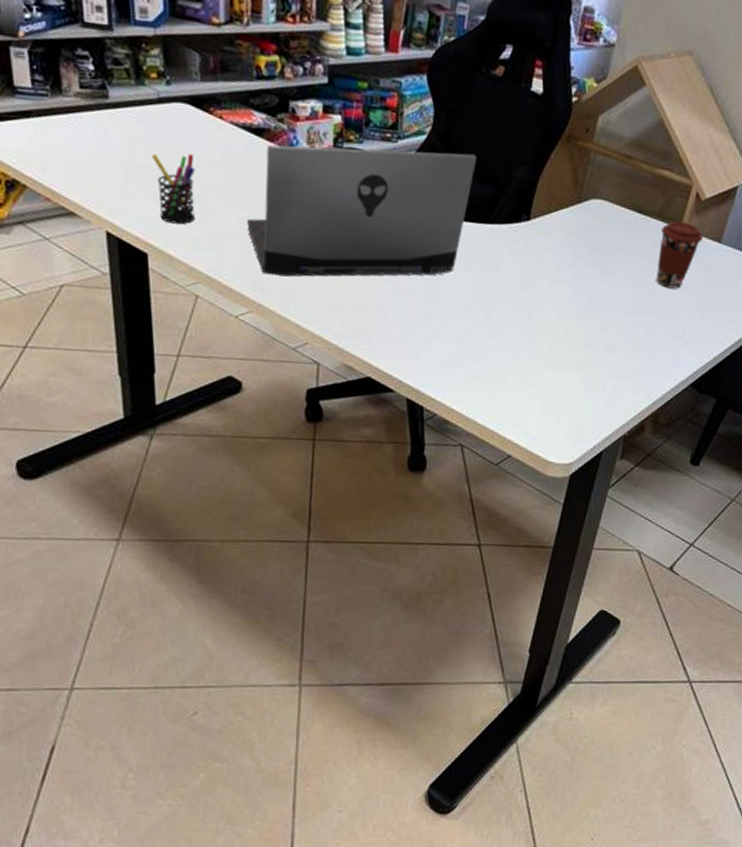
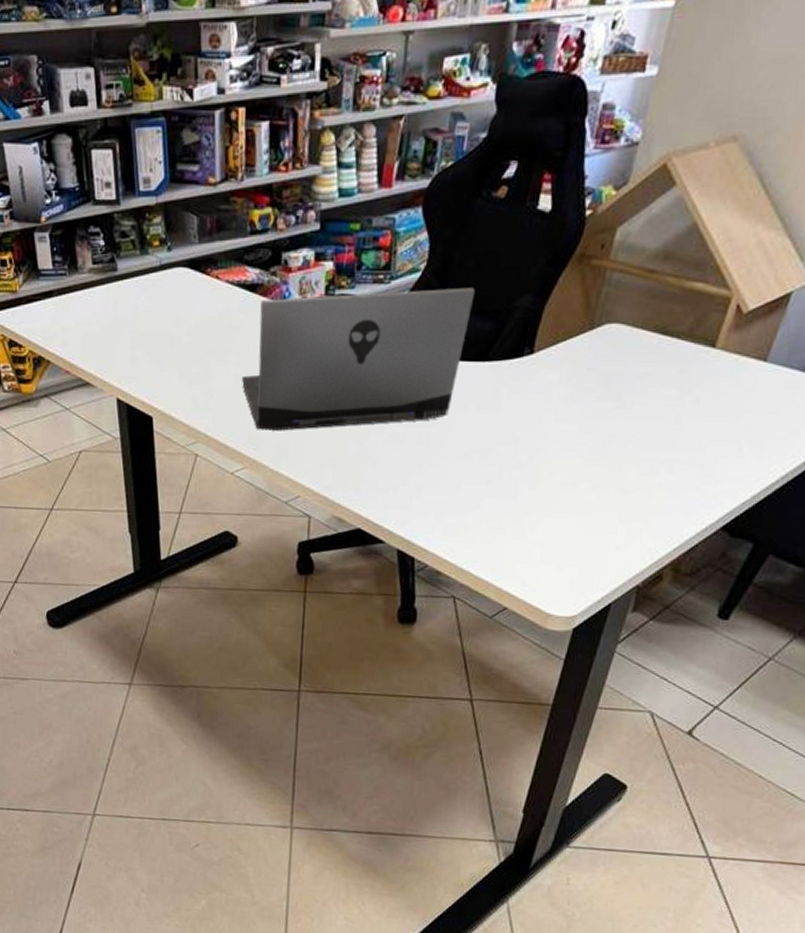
pen holder: present [151,153,196,224] -> none [155,316,195,387]
coffee cup: present [656,220,703,289] -> none [682,340,743,419]

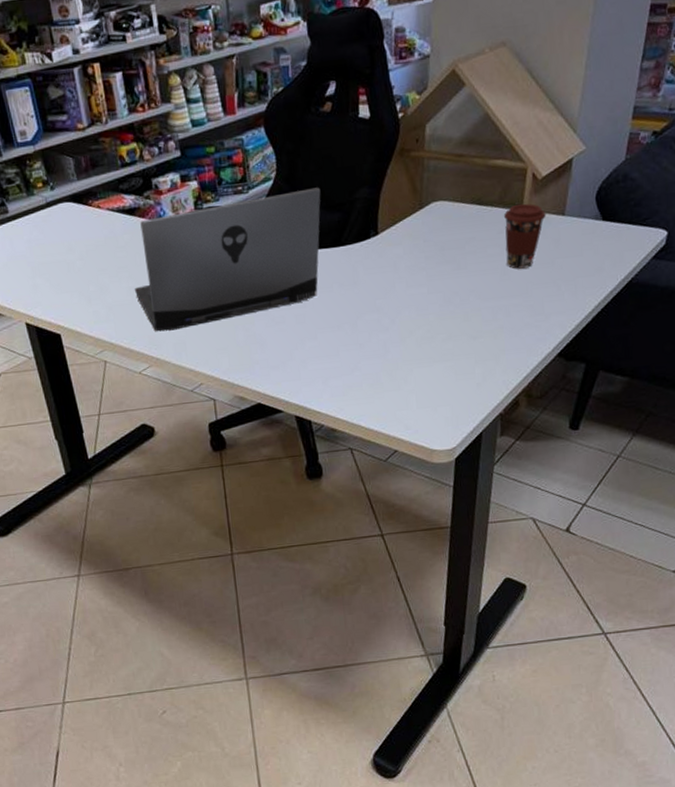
coffee cup: none [682,340,743,419] -> present [503,203,546,269]

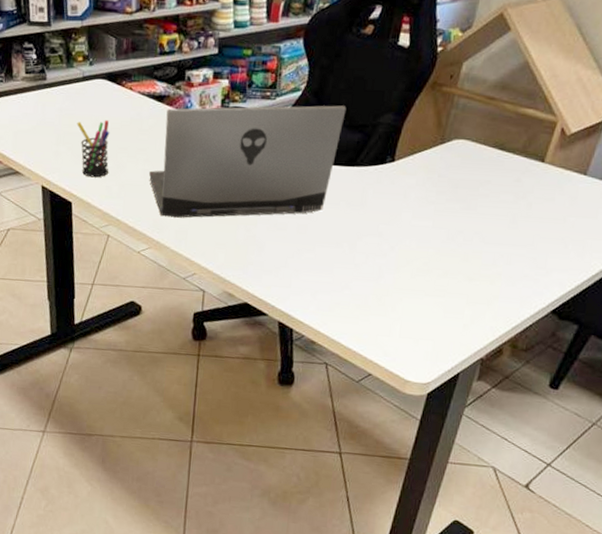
pen holder: none [49,243,93,305] -> present [77,119,110,178]
coffee cup: present [503,203,546,269] -> none [517,156,567,221]

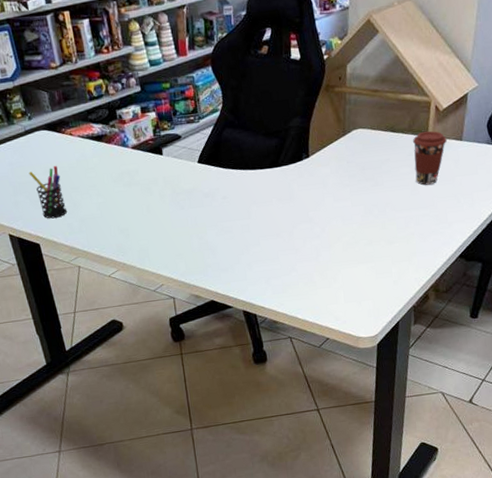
laptop computer: present [149,105,346,218] -> none [104,117,261,241]
coffee cup: none [517,156,567,221] -> present [412,130,447,185]

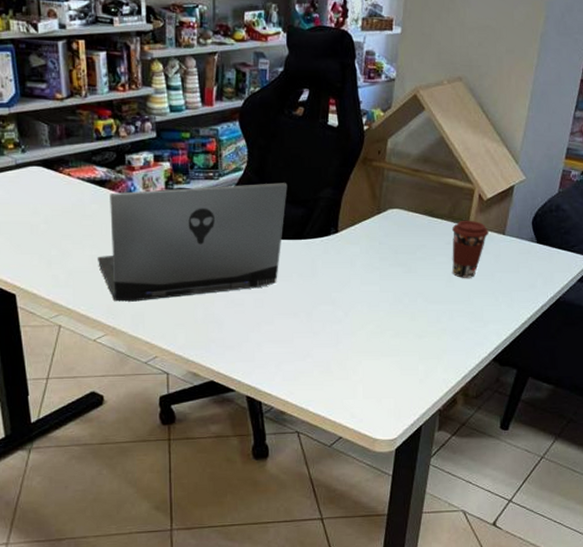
pen holder: present [28,165,68,219] -> none [13,207,54,267]
laptop computer: none [104,117,261,241] -> present [98,183,288,302]

